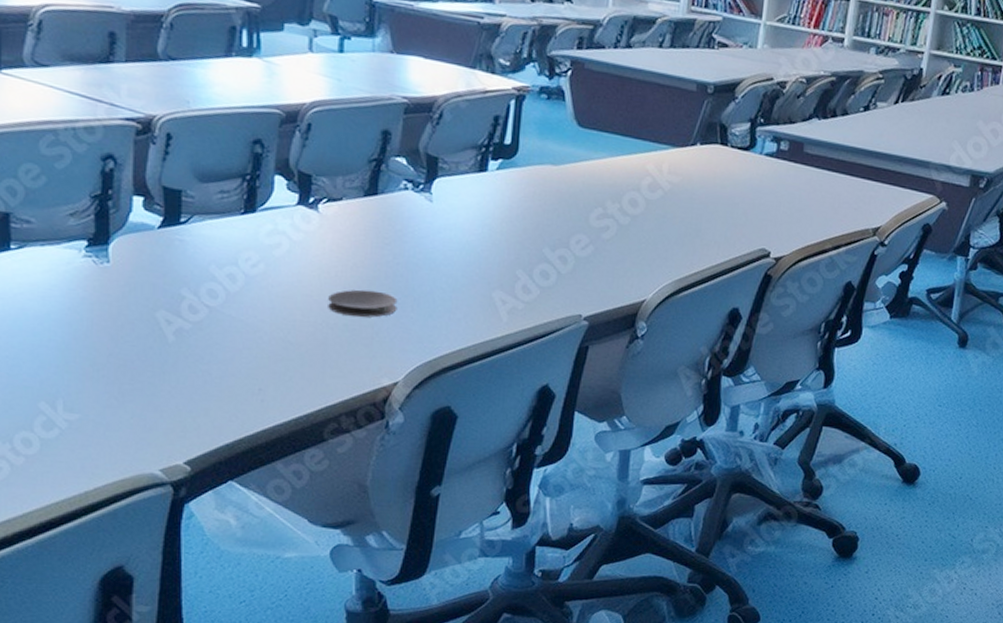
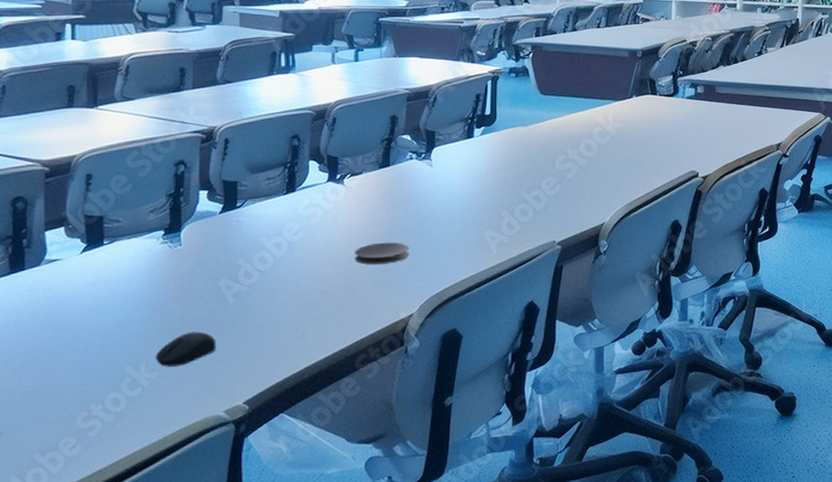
computer mouse: none [75,370,152,410] -> present [155,331,217,367]

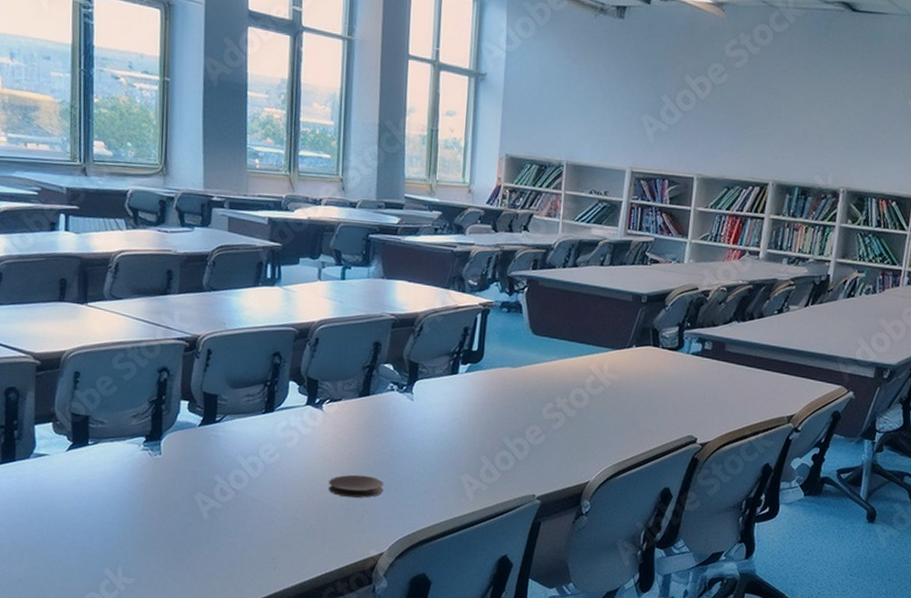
computer mouse: present [155,331,217,367] -> none [131,542,190,575]

